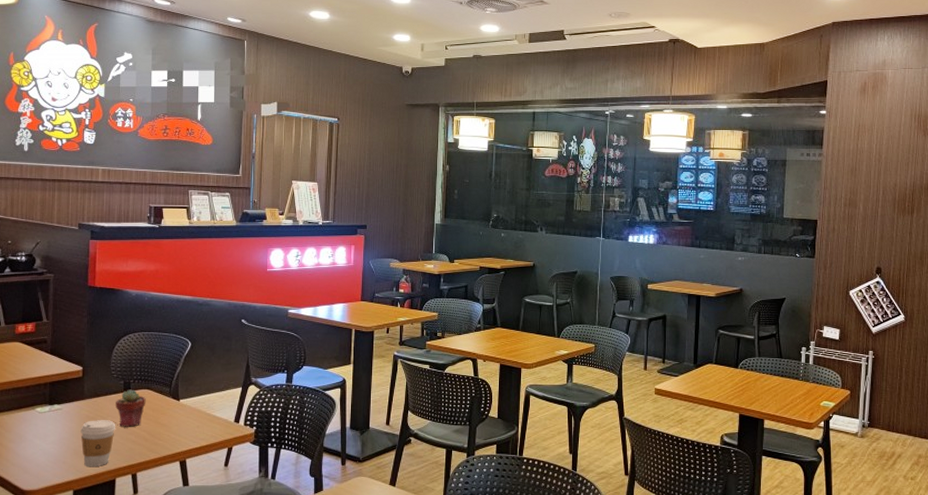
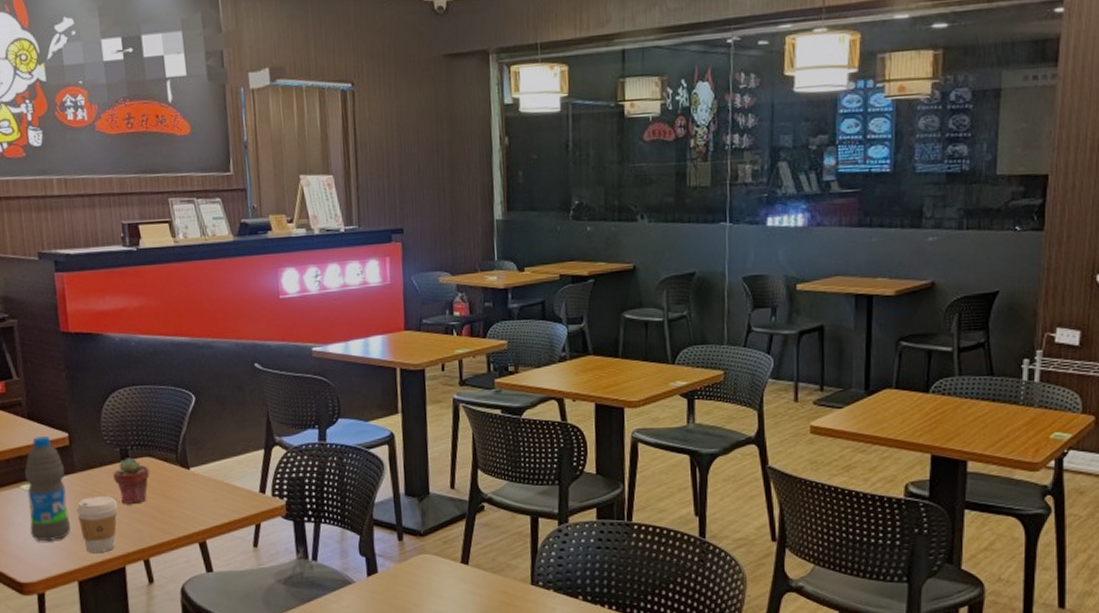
water bottle: none [38,368,76,456] -> present [25,435,71,542]

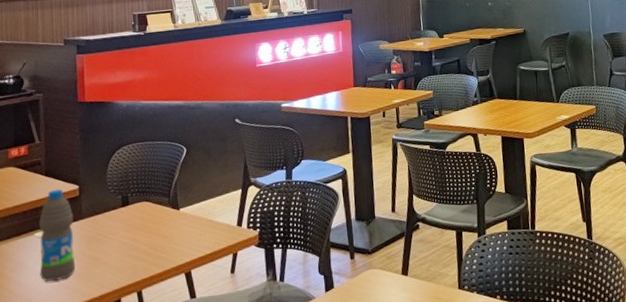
coffee cup: present [76,496,117,554] -> none [81,237,117,289]
potted succulent: present [113,458,150,504] -> none [115,203,146,244]

